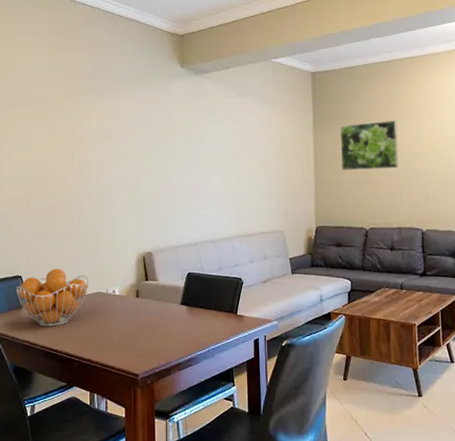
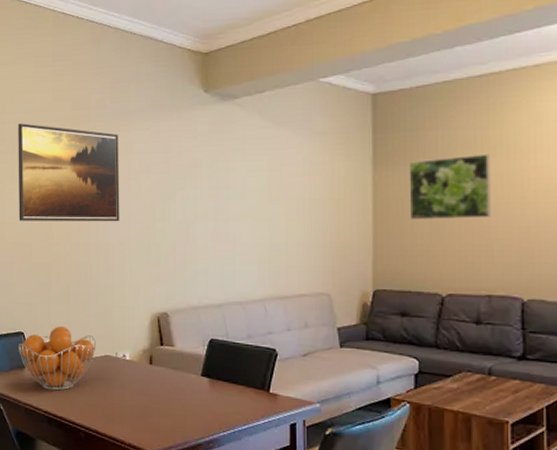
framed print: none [16,89,109,176] -> present [18,123,120,222]

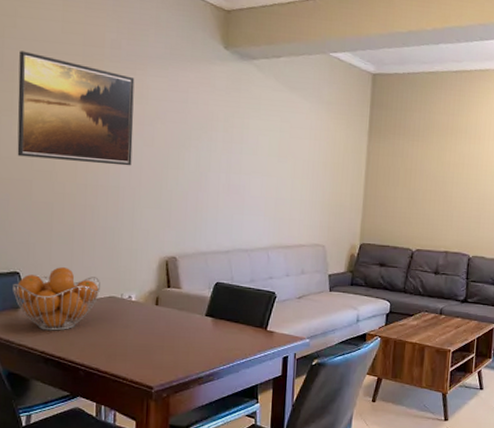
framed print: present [409,153,492,220] -> none [393,136,457,190]

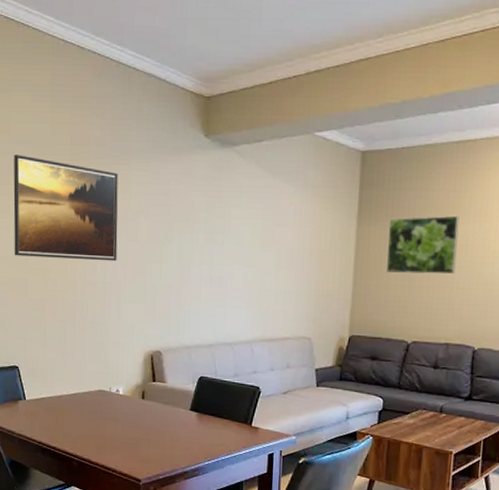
fruit basket: present [13,266,100,331] -> none [13,360,90,423]
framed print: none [393,136,457,190] -> present [385,215,460,275]

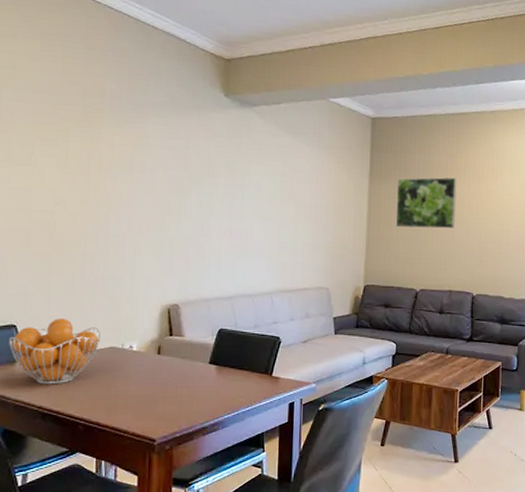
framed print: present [13,154,118,262] -> none [15,102,135,214]
fruit basket: none [13,360,90,423] -> present [9,317,100,385]

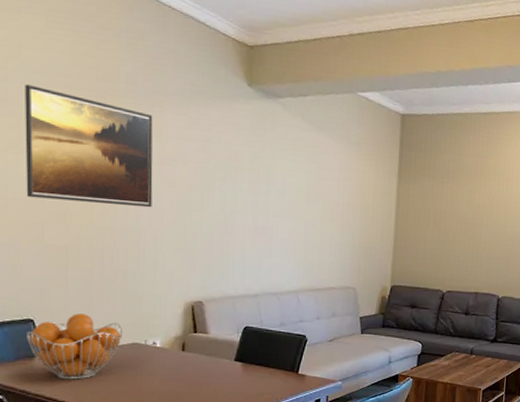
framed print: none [15,102,135,214] -> present [25,84,153,208]
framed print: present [395,177,457,229] -> none [423,178,486,231]

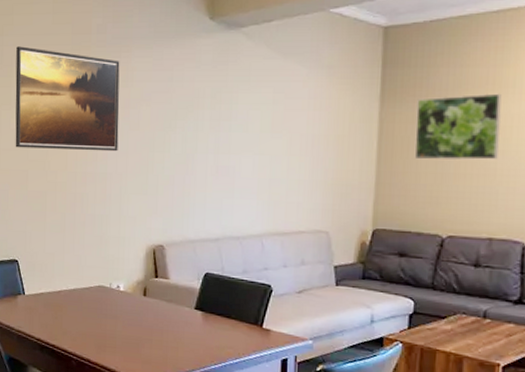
fruit basket: present [27,312,122,380] -> none [12,254,90,319]
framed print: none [423,178,486,231] -> present [414,93,502,161]

